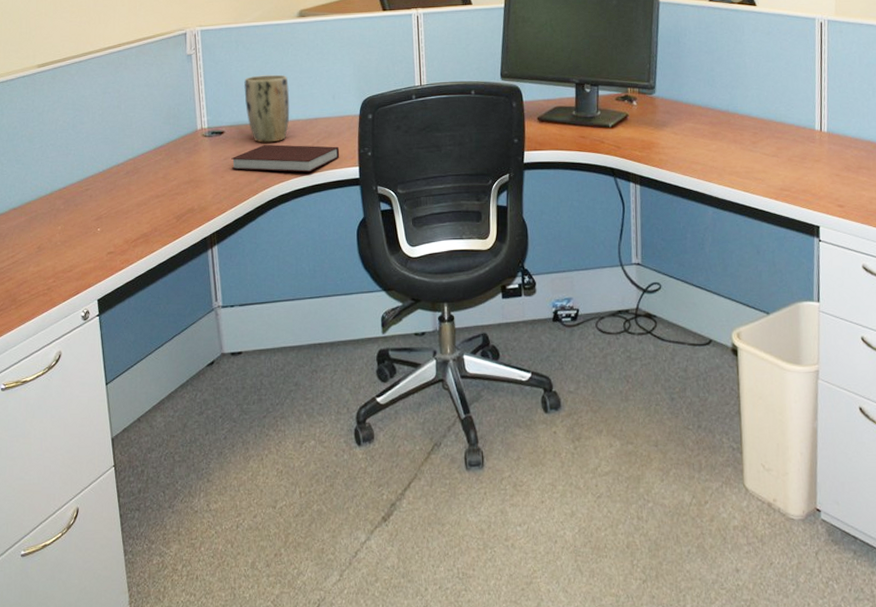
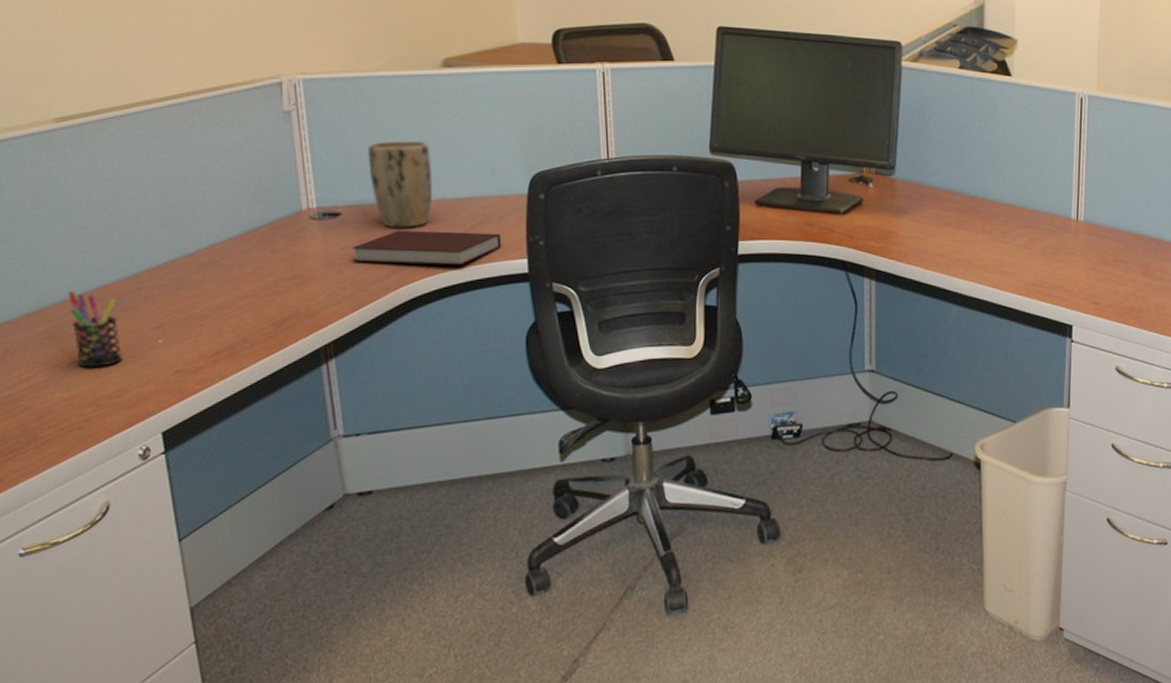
pen holder: none [41,191,74,249] -> present [69,291,123,368]

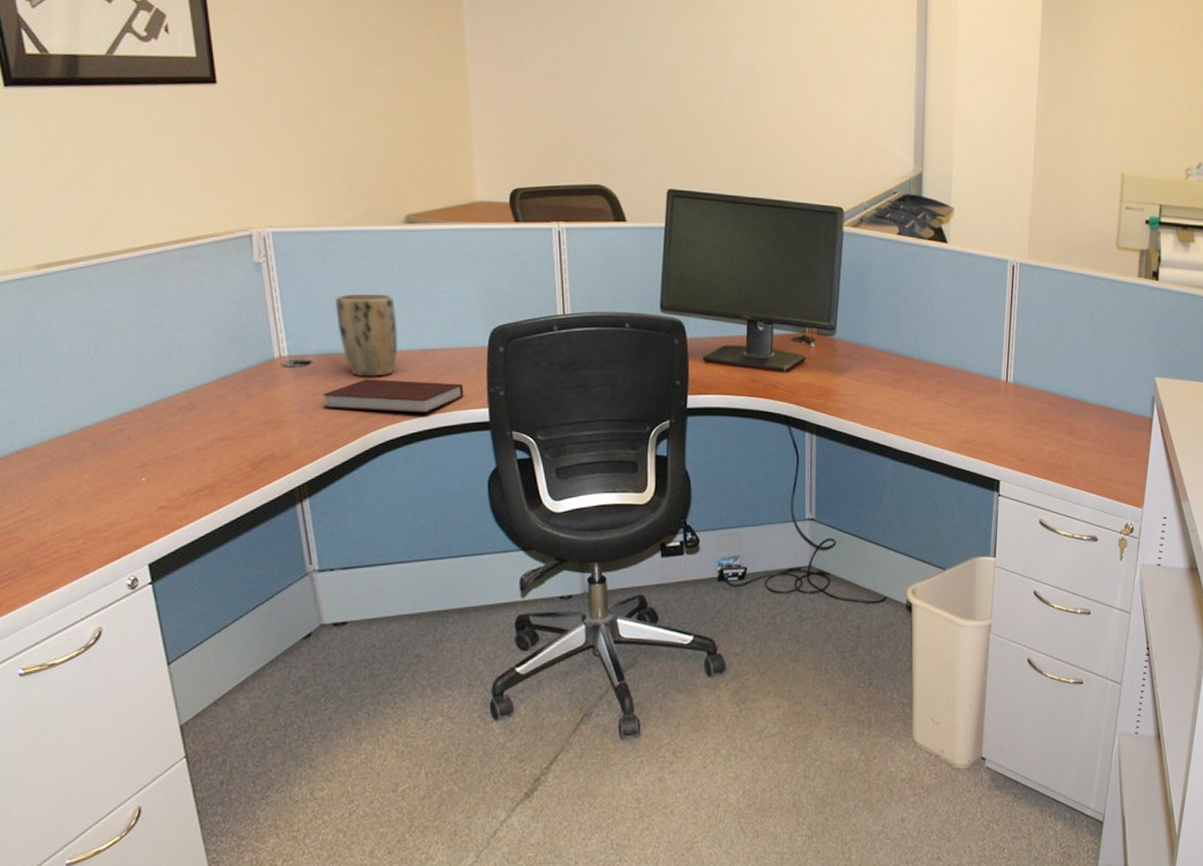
pen holder: present [69,291,123,368] -> none [55,430,110,503]

